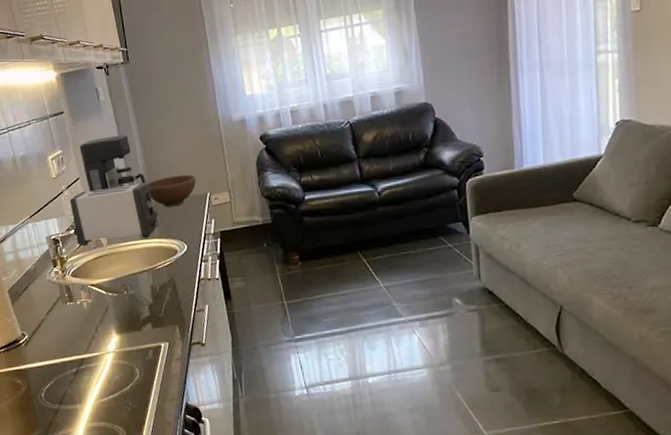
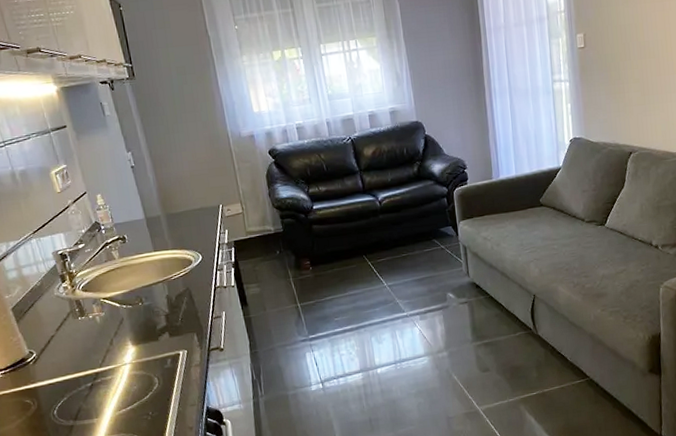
toaster: present [69,182,159,246] -> none [77,195,172,260]
coffee maker: present [79,135,146,192] -> none [85,149,157,206]
bowl: present [146,174,197,208] -> none [158,187,209,220]

